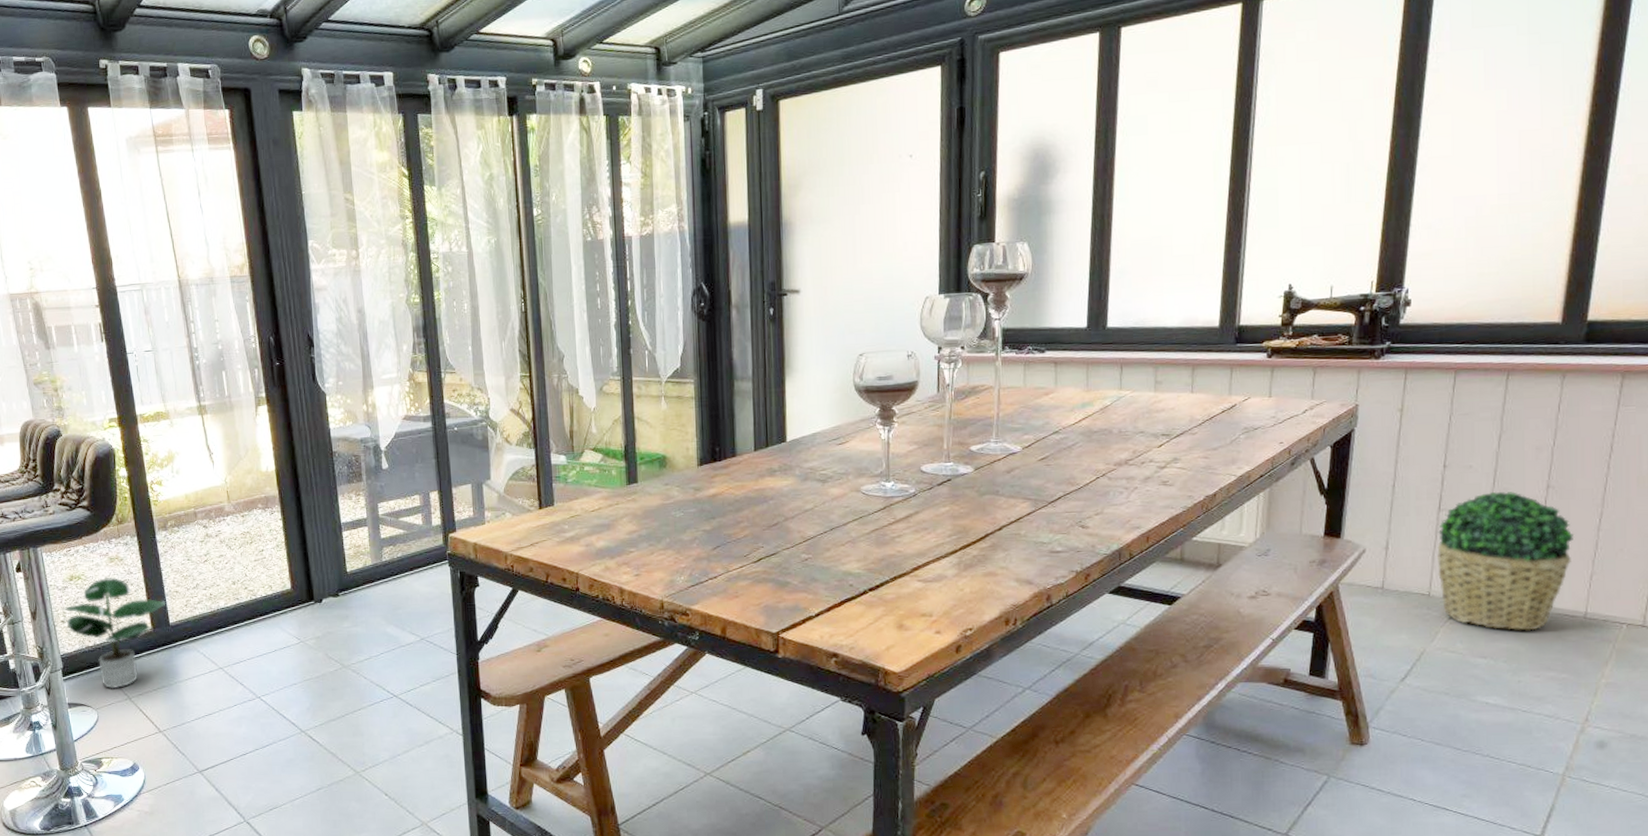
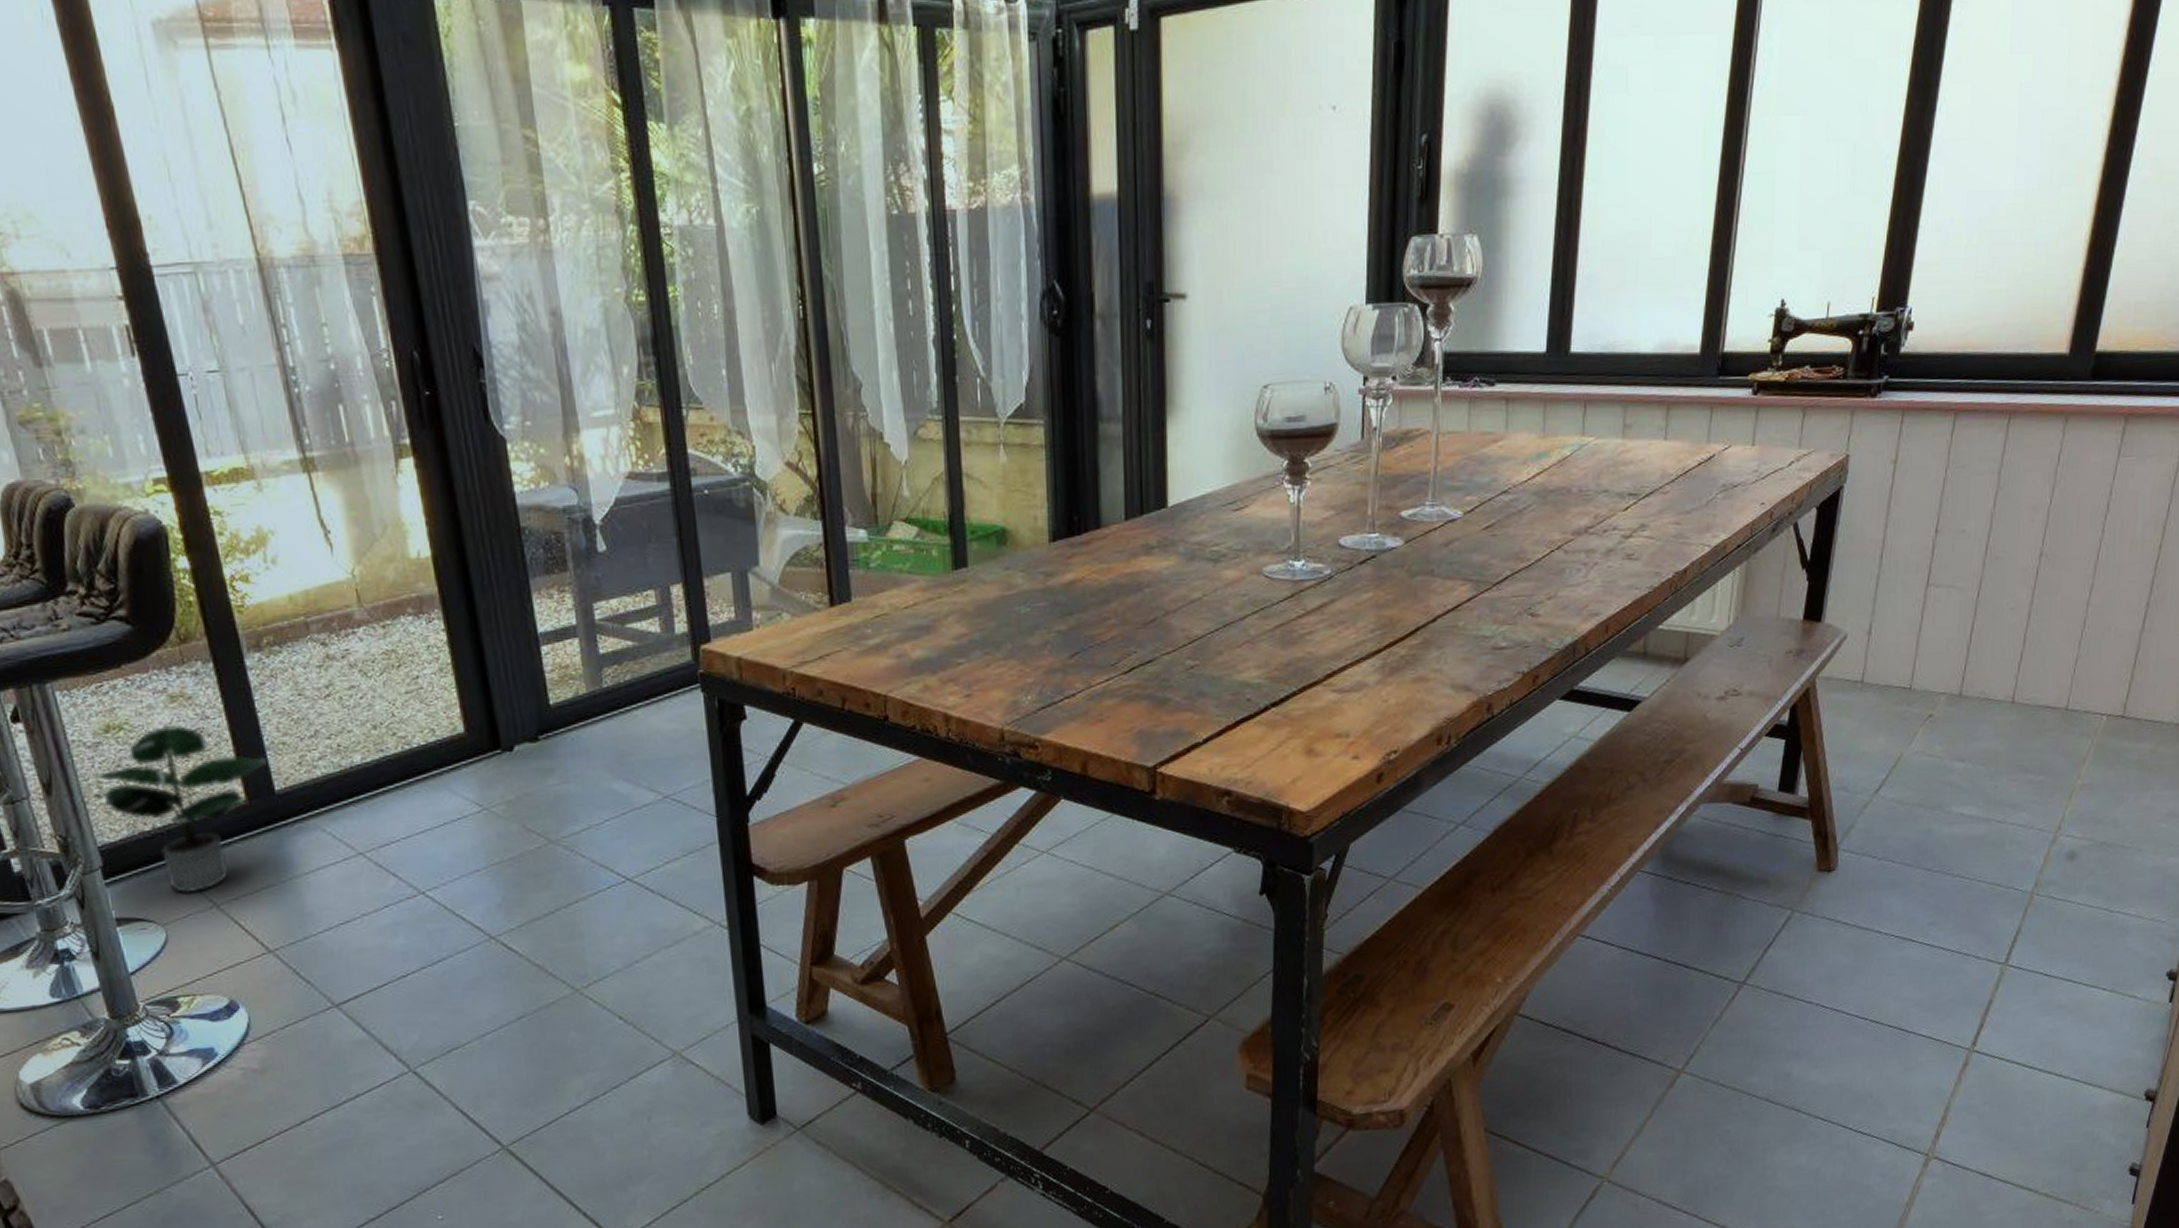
potted plant: present [1437,491,1575,631] -> none [1921,561,2064,727]

